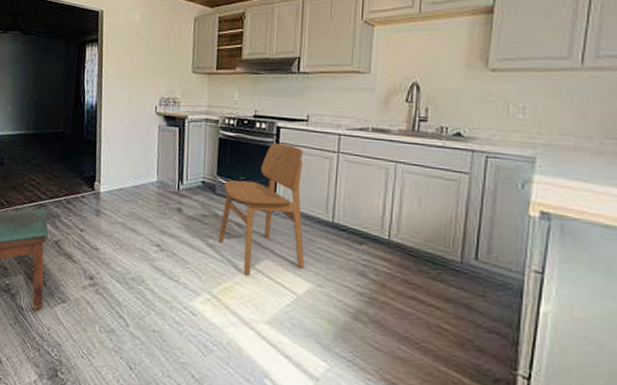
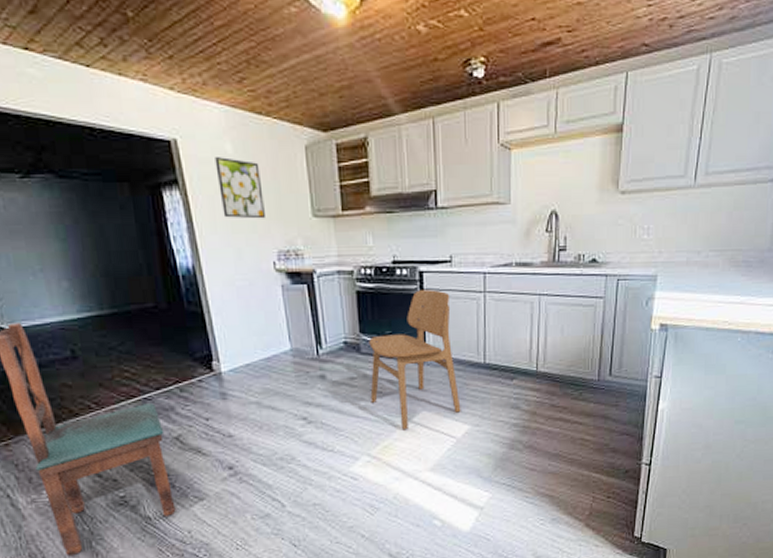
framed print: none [125,24,158,72] -> present [215,157,265,219]

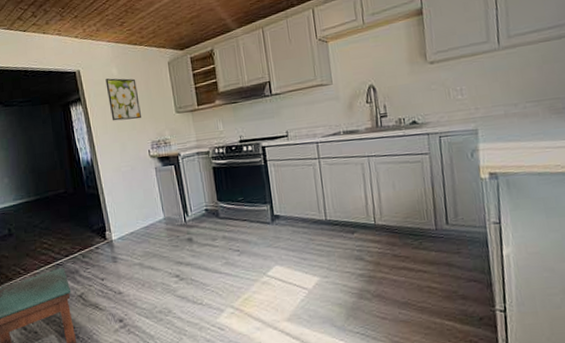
dining chair: present [369,290,461,430] -> none [225,160,310,284]

